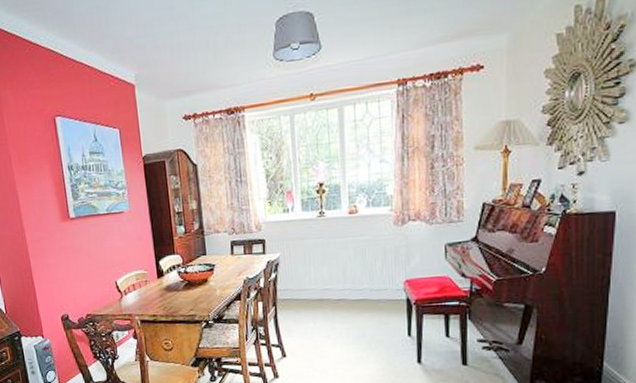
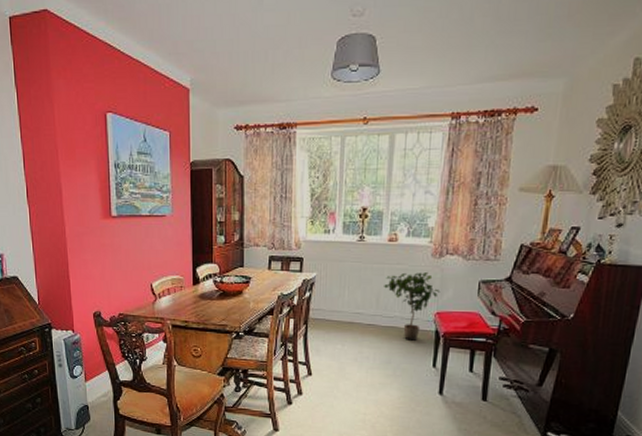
potted plant: none [349,241,407,312] -> present [384,272,441,341]

